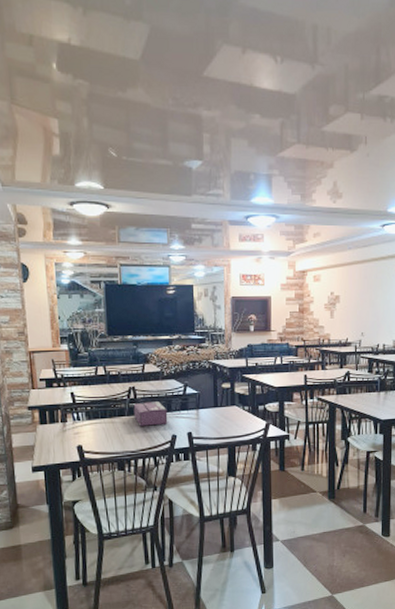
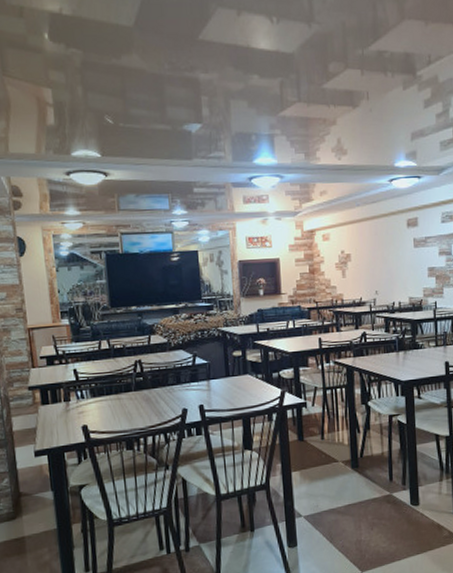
tissue box: present [133,401,168,426] -> none [140,374,178,401]

